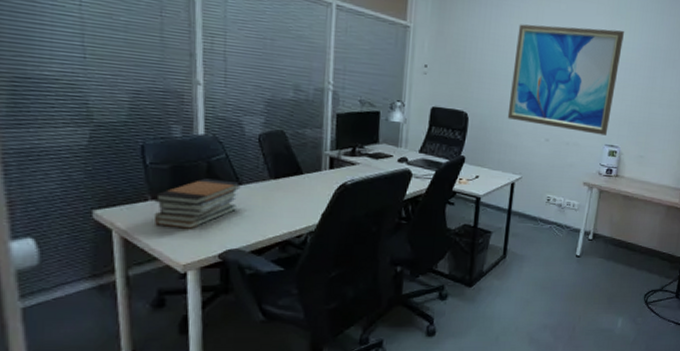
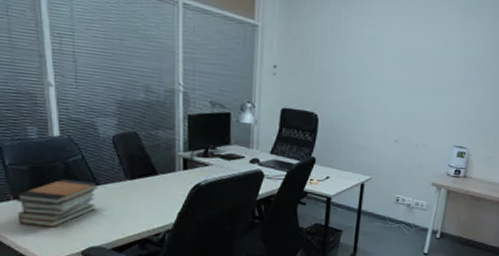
wall art: present [507,24,624,136] -> none [357,22,476,137]

